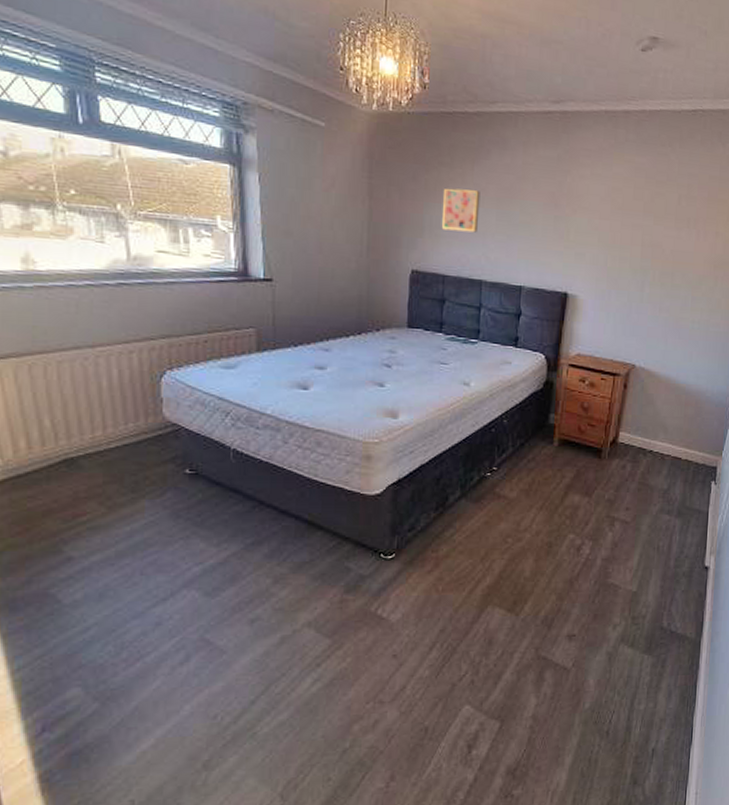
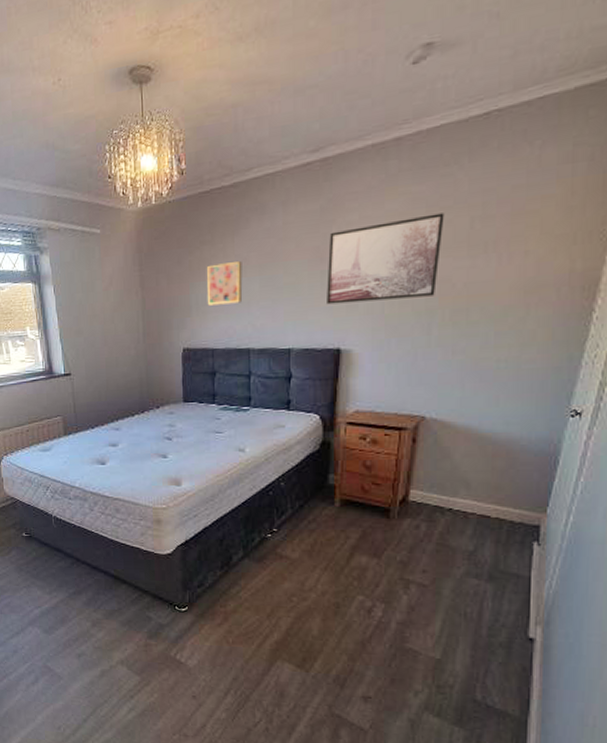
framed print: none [558,181,659,257] -> present [327,213,444,305]

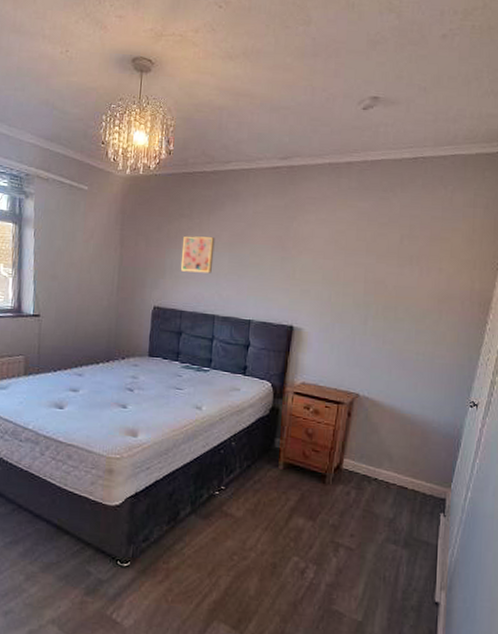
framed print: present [327,213,444,305] -> none [284,226,381,293]

